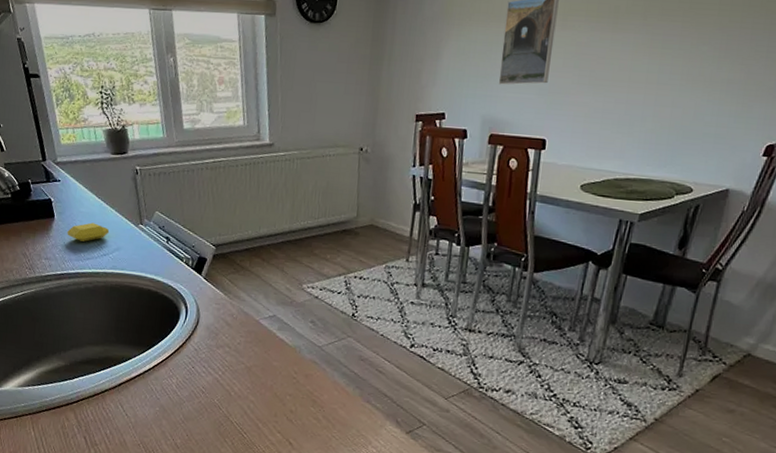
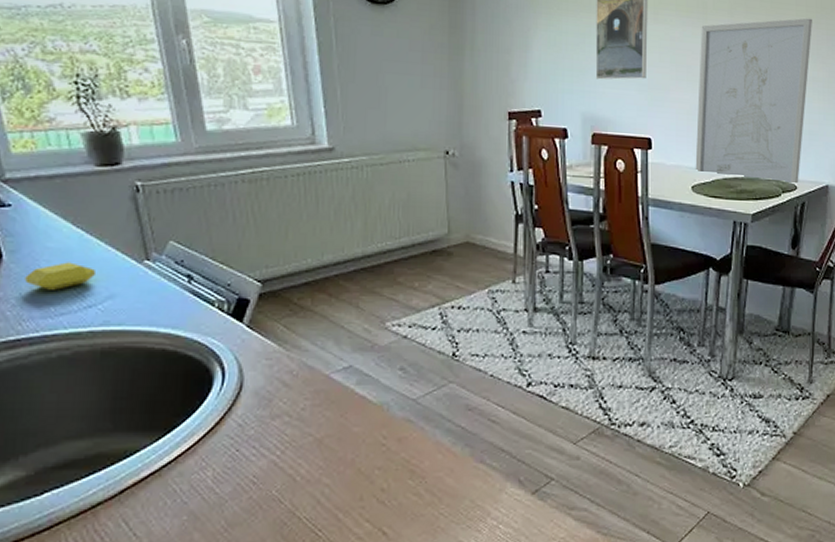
wall art: none [586,17,736,185] -> present [695,18,812,183]

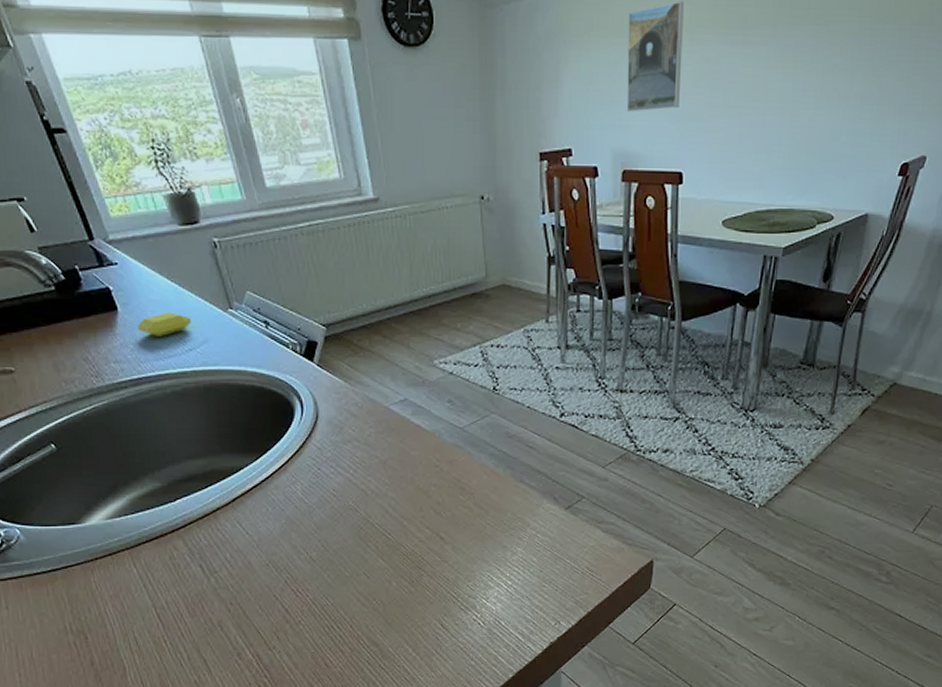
wall art: present [695,18,812,183] -> none [727,24,866,212]

